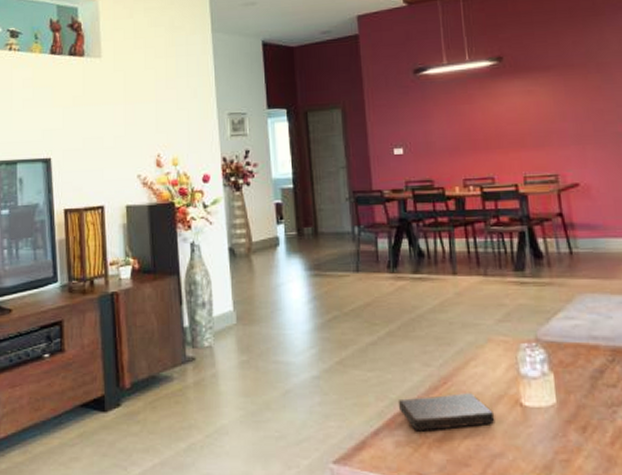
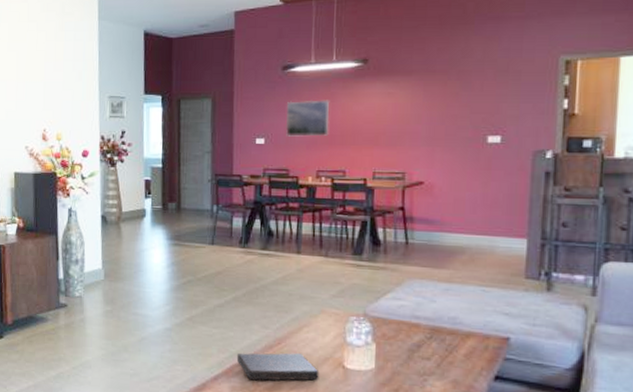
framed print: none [422,102,471,144] -> present [285,100,330,137]

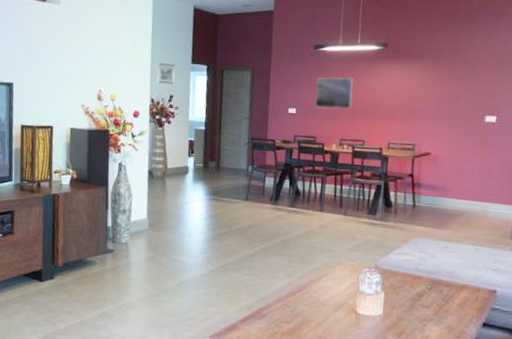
book: present [236,353,320,381] -> none [263,297,335,324]

